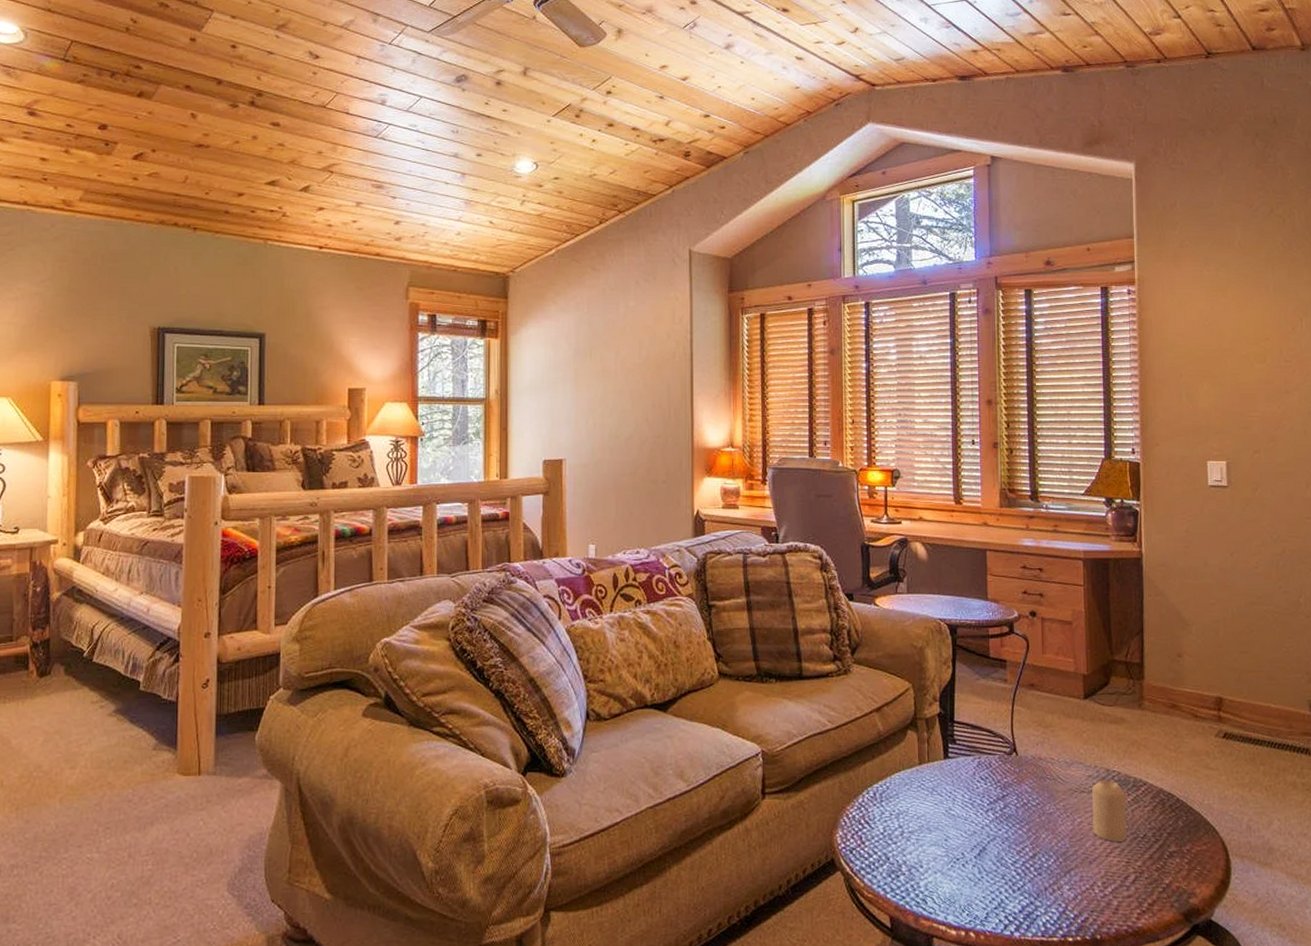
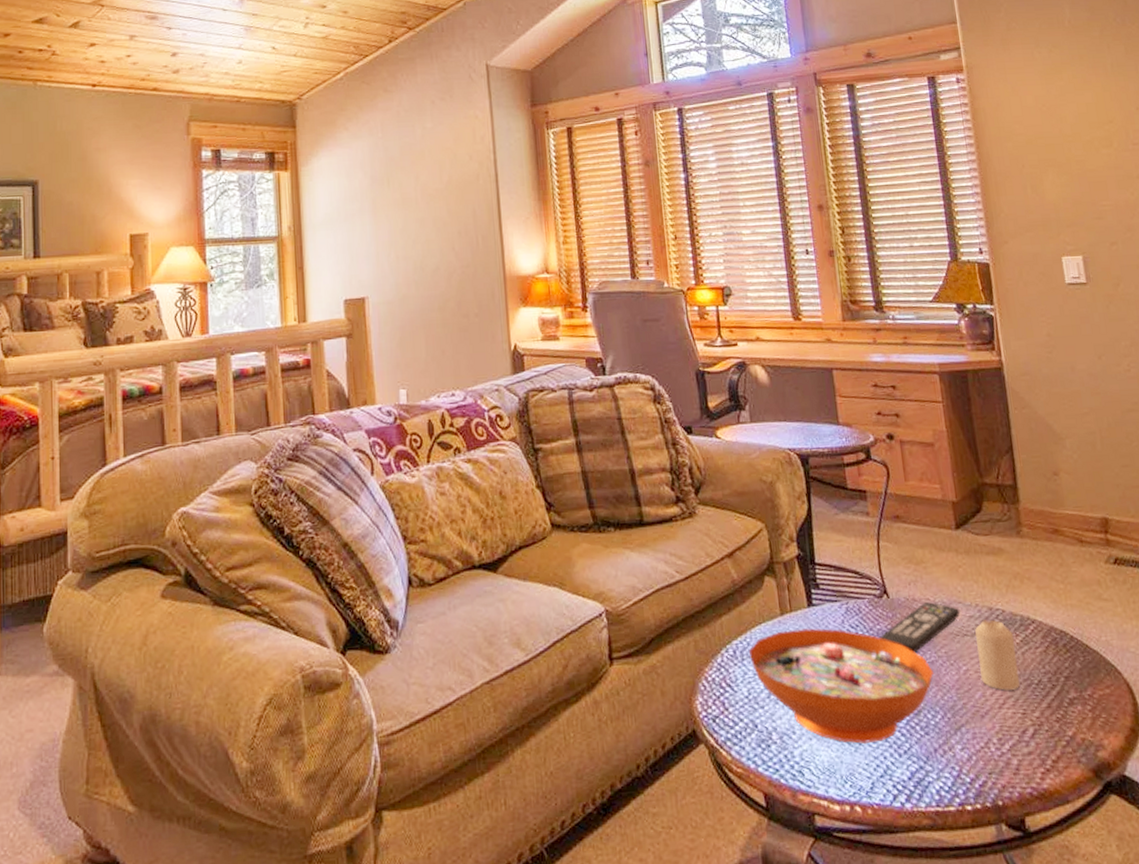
decorative bowl: none [887,777,1051,880] -> present [748,628,933,745]
remote control: none [1005,761,1080,805] -> present [879,602,960,653]

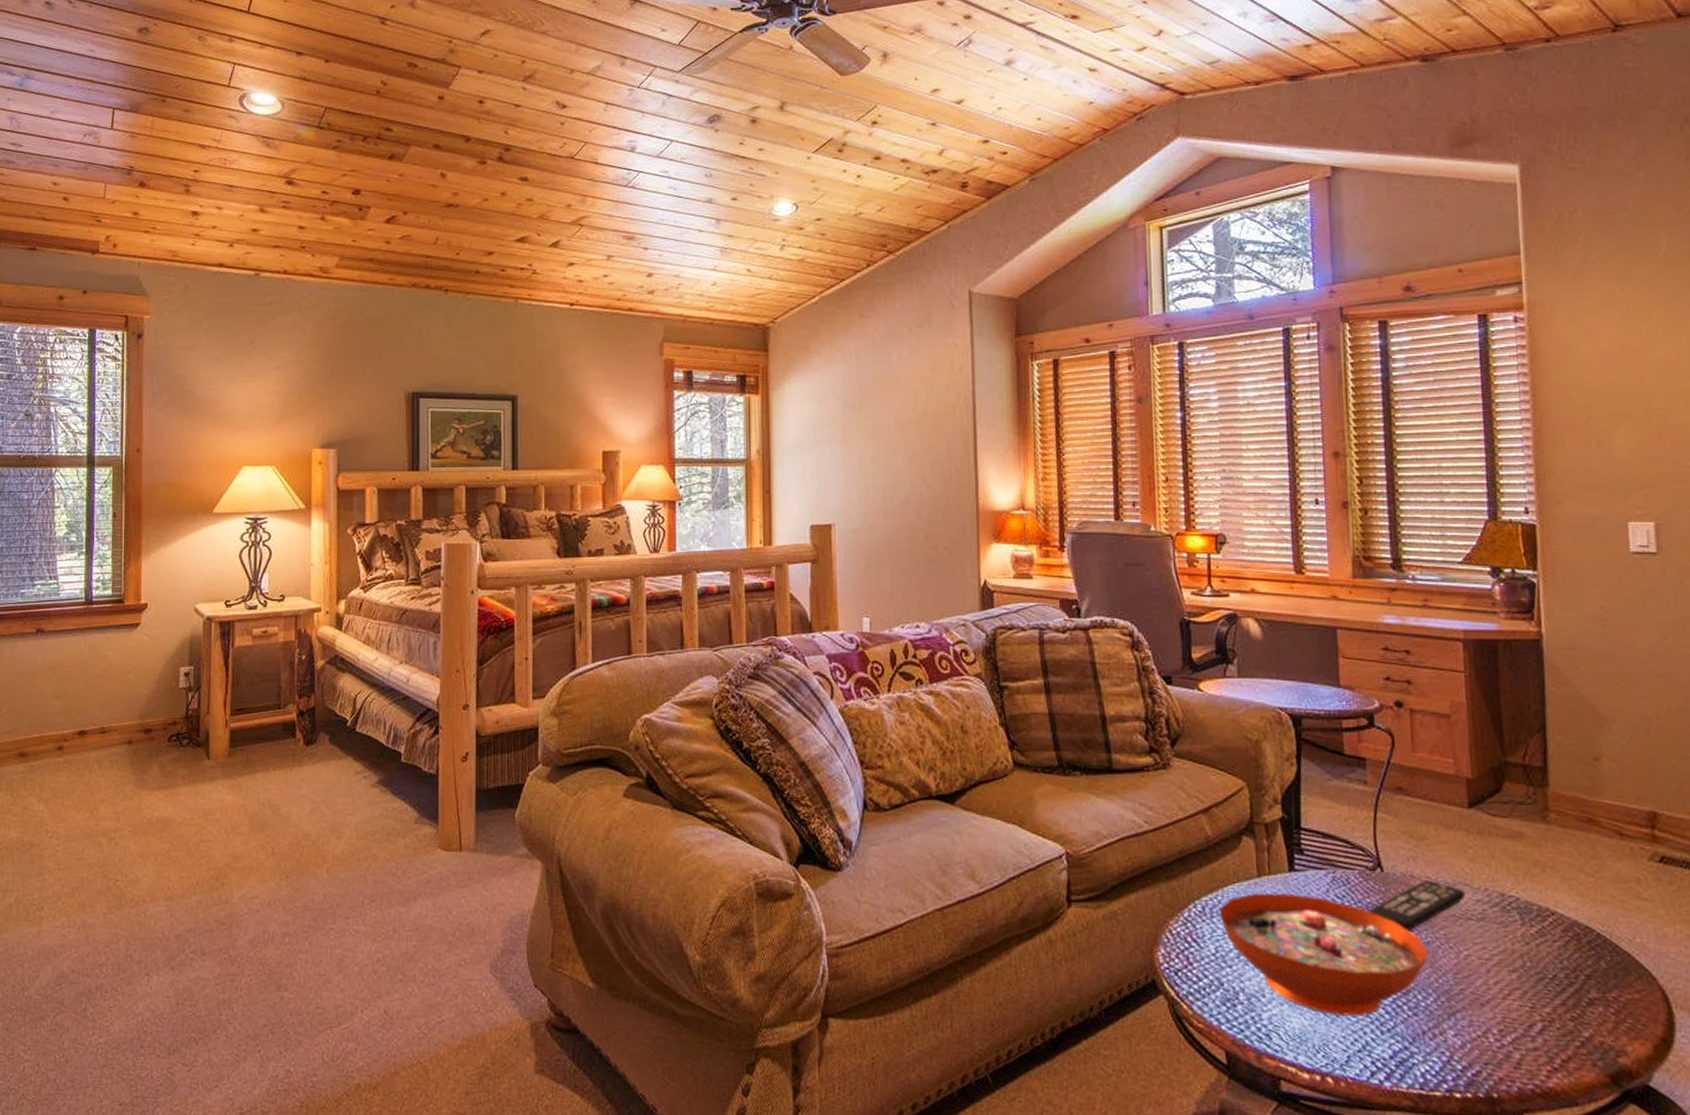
candle: present [975,620,1020,691] -> none [1481,905,1530,982]

